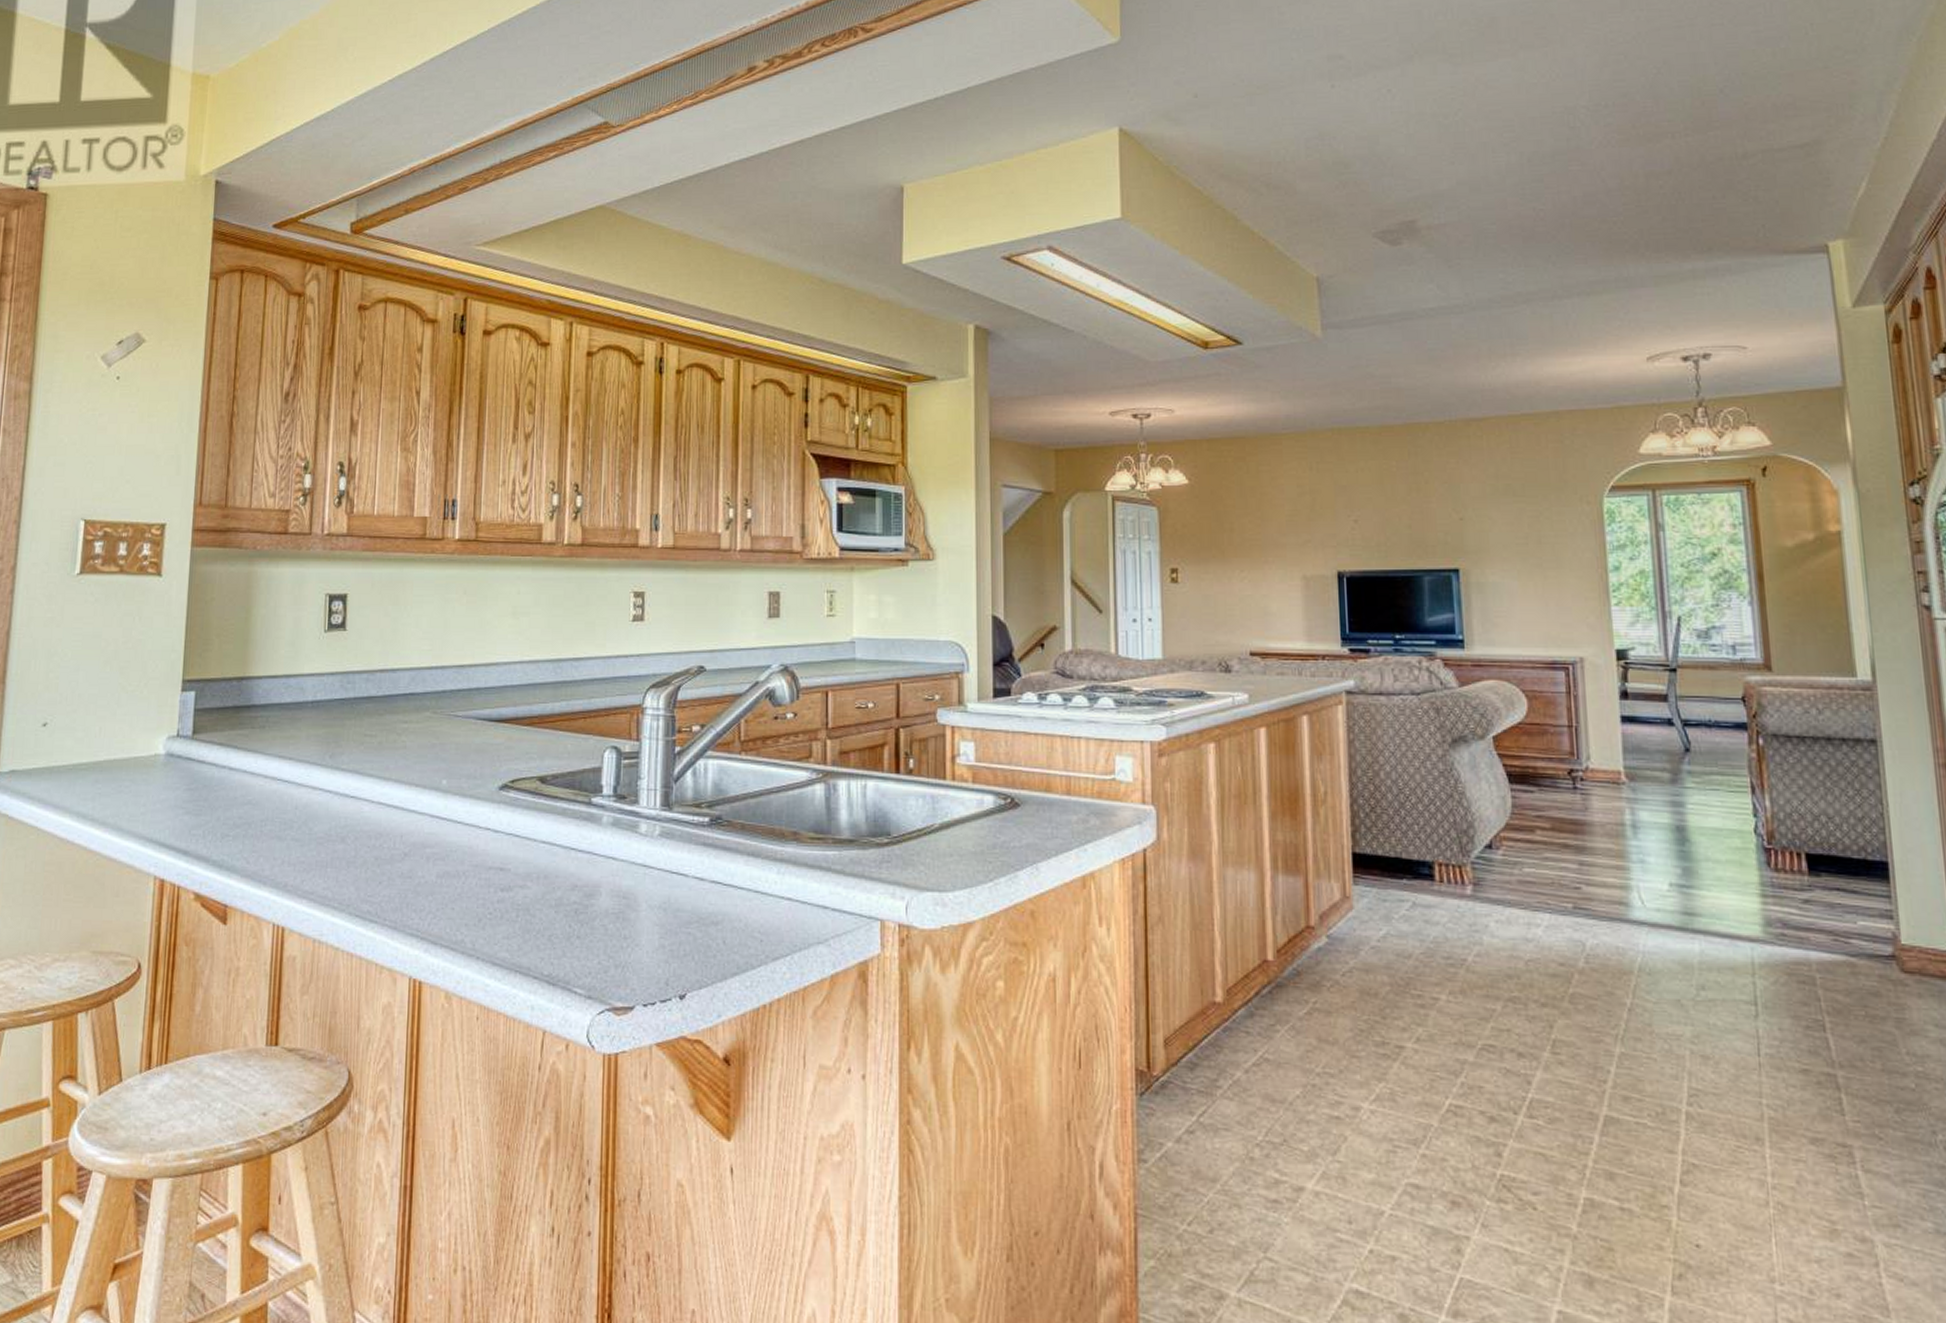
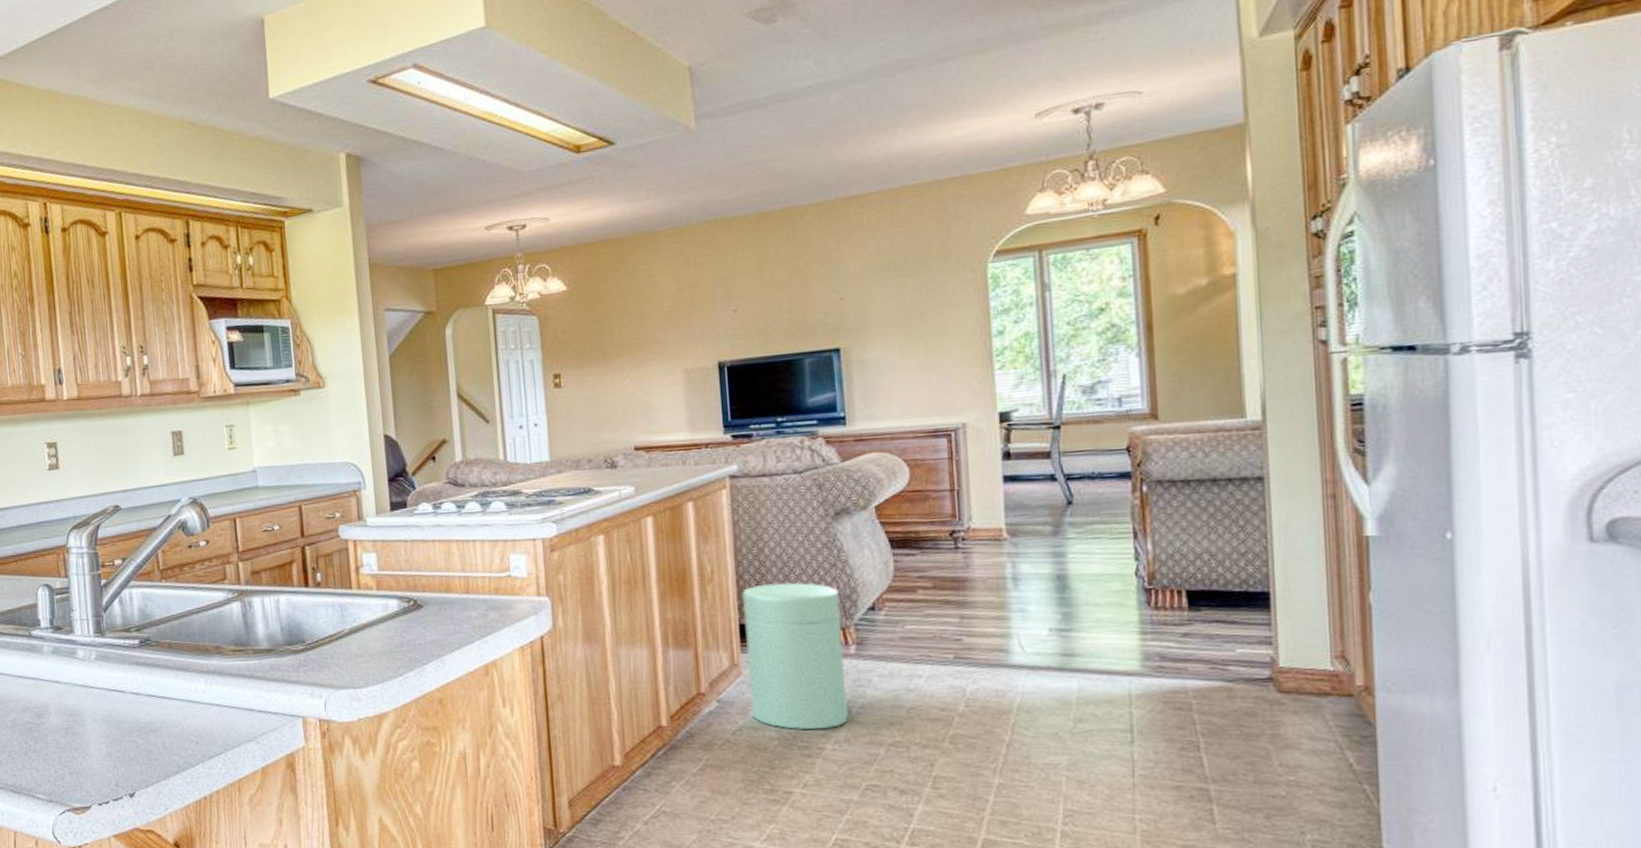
trash can: none [1355,810,1464,977] -> present [741,582,848,730]

